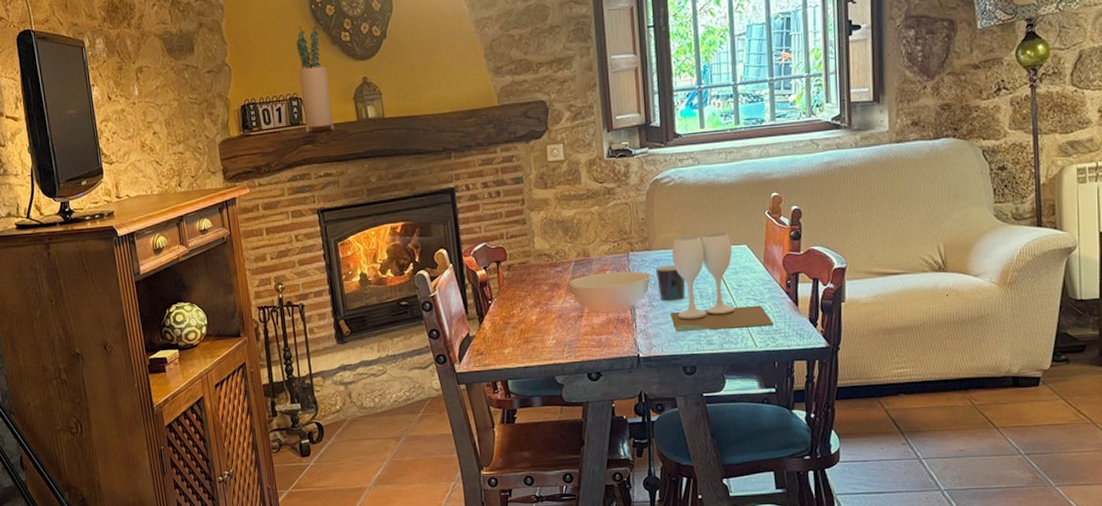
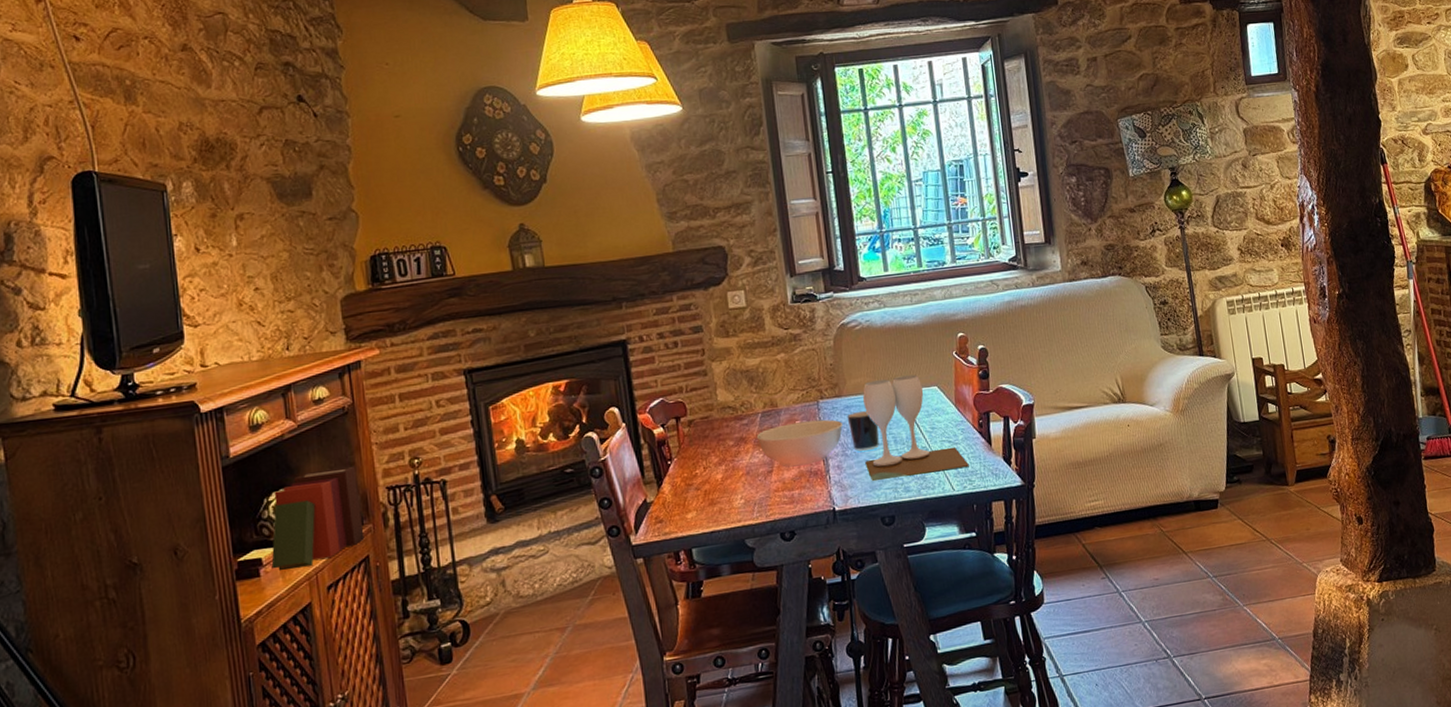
books: none [173,288,242,369] -> present [271,467,365,571]
vase: present [296,21,334,134] -> none [440,165,485,286]

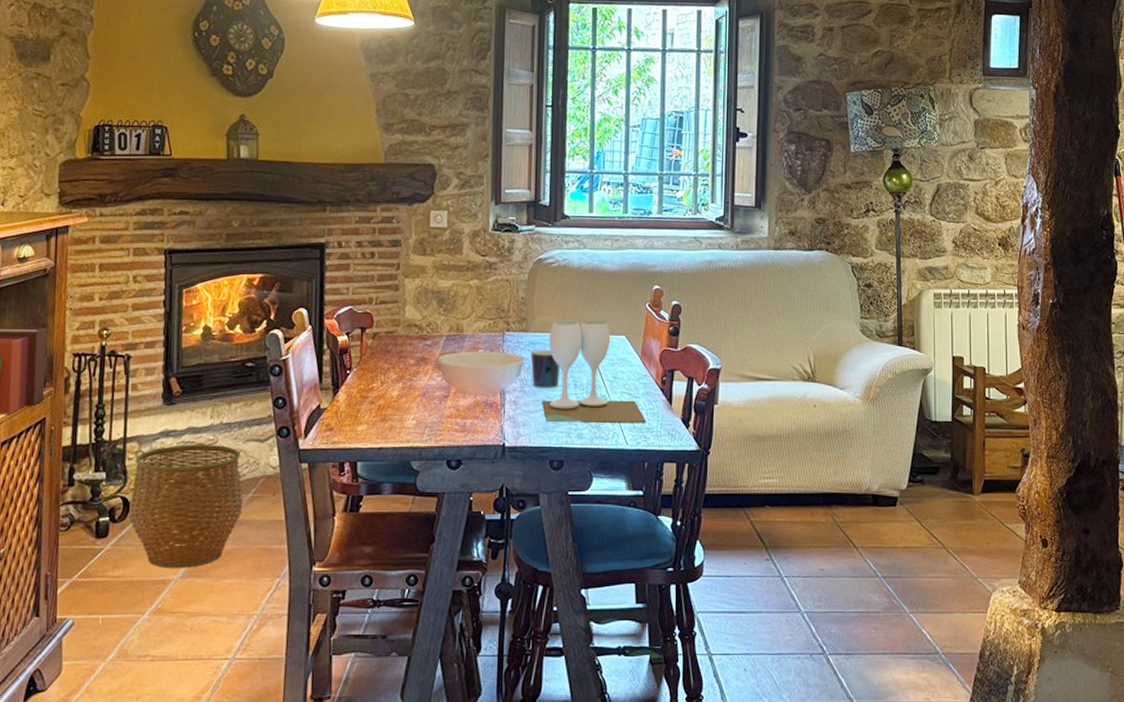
basket: none [467,553,584,683] -> present [129,444,244,568]

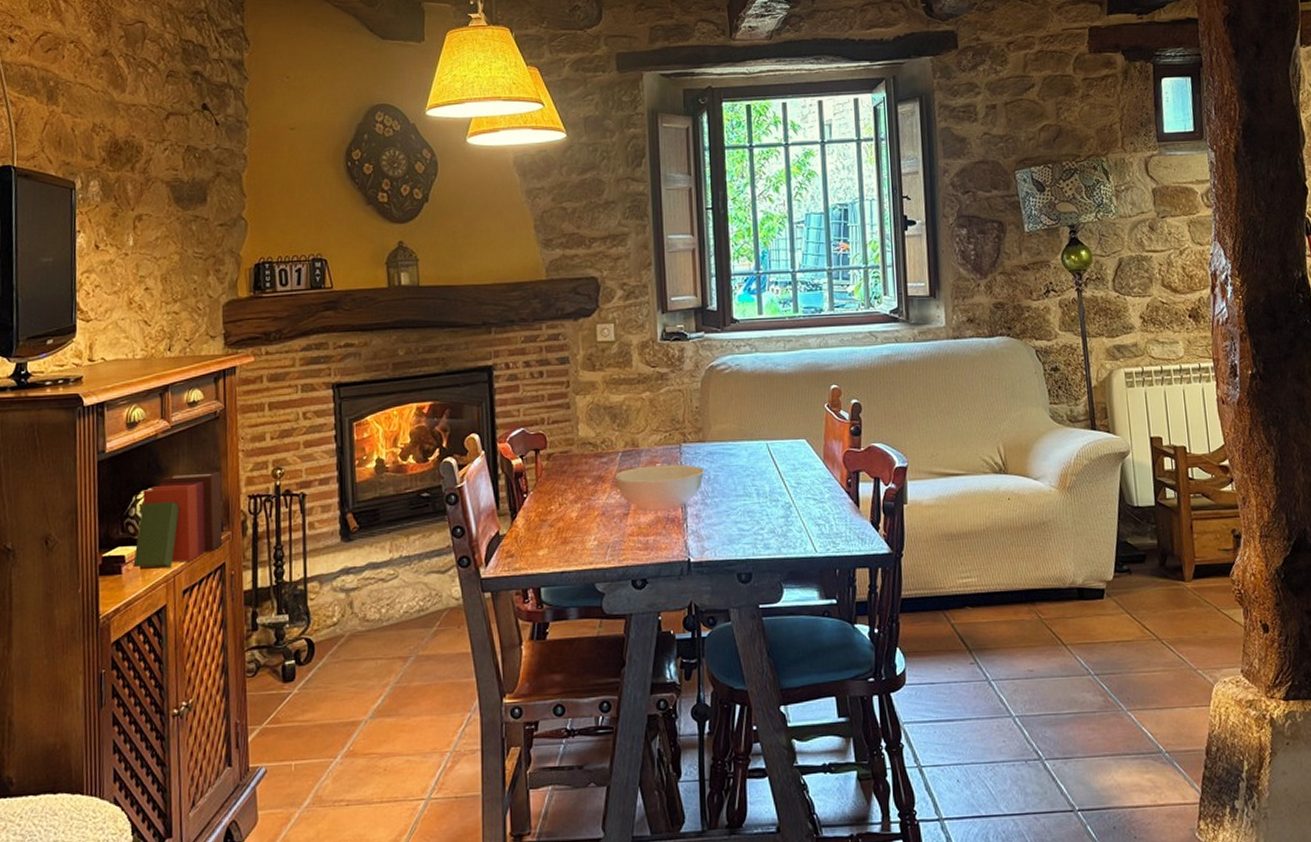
basket: present [129,444,244,568] -> none [314,579,428,709]
mug: present [530,350,561,391] -> none [709,459,742,502]
wineglass: present [542,320,646,423] -> none [725,425,834,535]

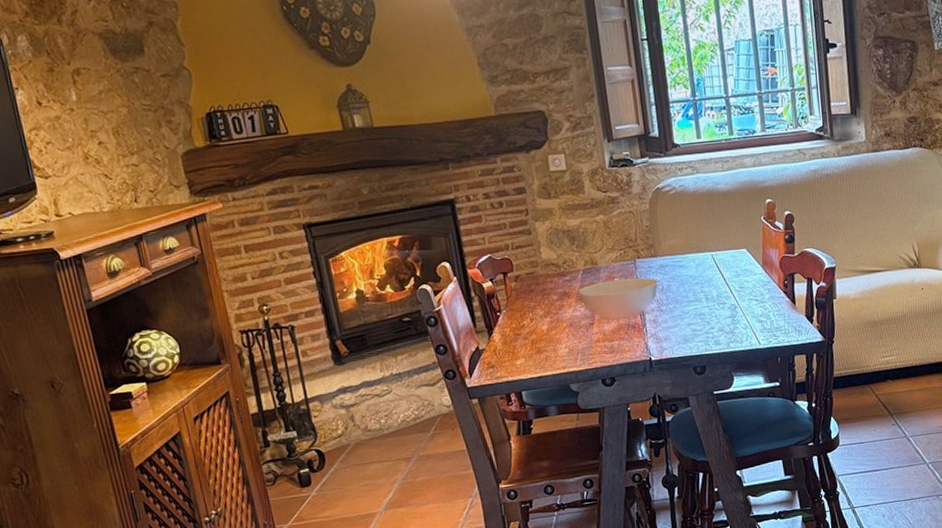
books: present [133,472,223,571] -> none [137,312,224,404]

